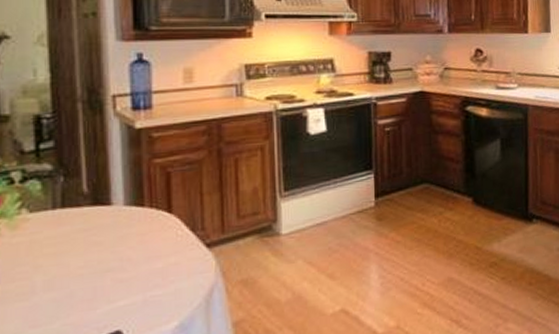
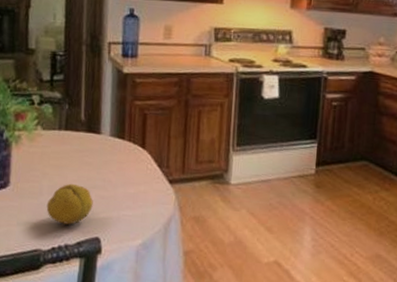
fruit: none [43,271,109,325] -> present [46,183,93,225]

